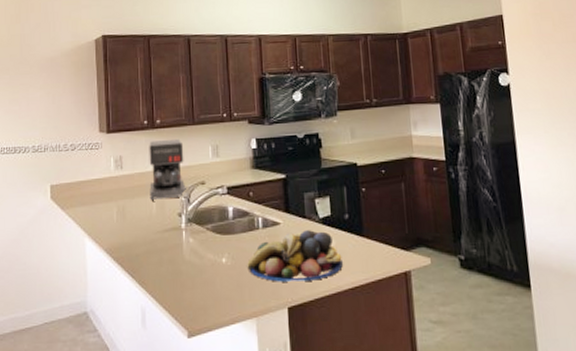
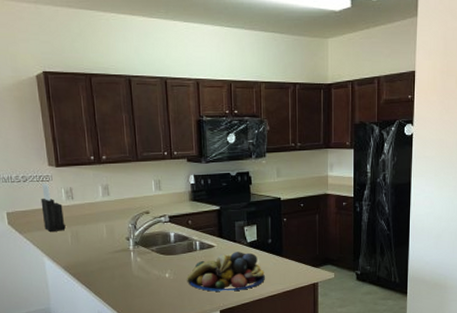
knife block: none [87,151,112,208] -> present [40,183,66,233]
coffee maker: present [149,138,186,201] -> none [96,173,133,227]

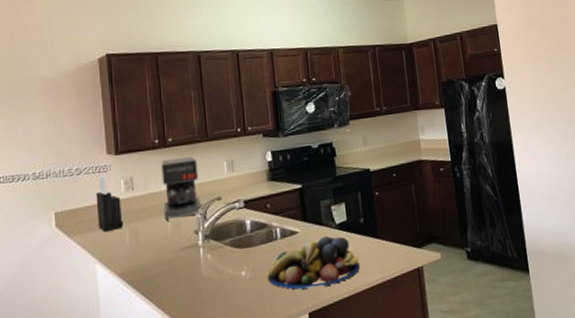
coffee maker: none [96,173,133,227] -> present [161,156,202,221]

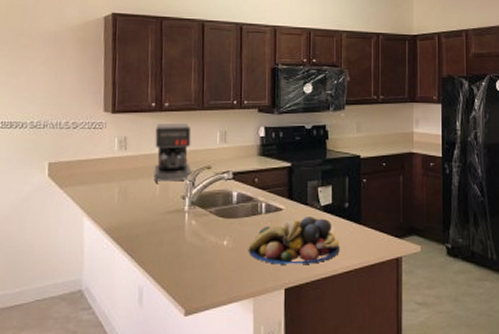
knife block: present [96,174,124,233] -> none [89,130,114,188]

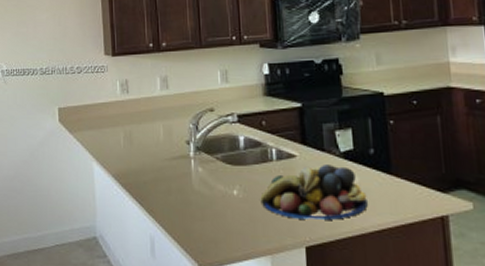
coffee maker: present [153,122,192,183] -> none [155,62,194,127]

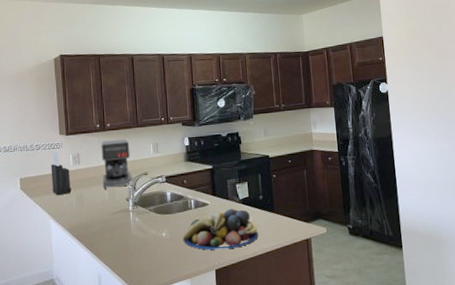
knife block: none [94,74,119,132] -> present [51,150,72,196]
coffee maker: none [155,62,194,127] -> present [101,138,133,189]

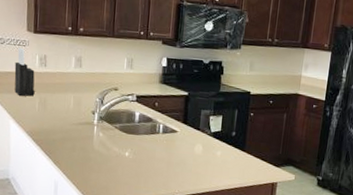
coffee maker: present [101,138,133,189] -> none [68,46,103,100]
fruit bowl: present [182,209,258,250] -> none [145,140,224,180]

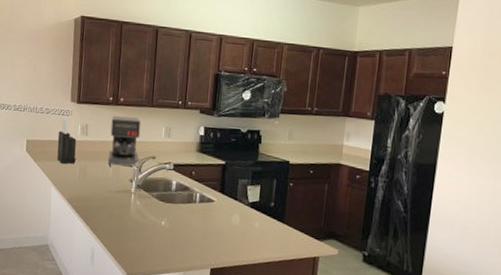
coffee maker: none [68,46,103,100] -> present [107,116,141,168]

